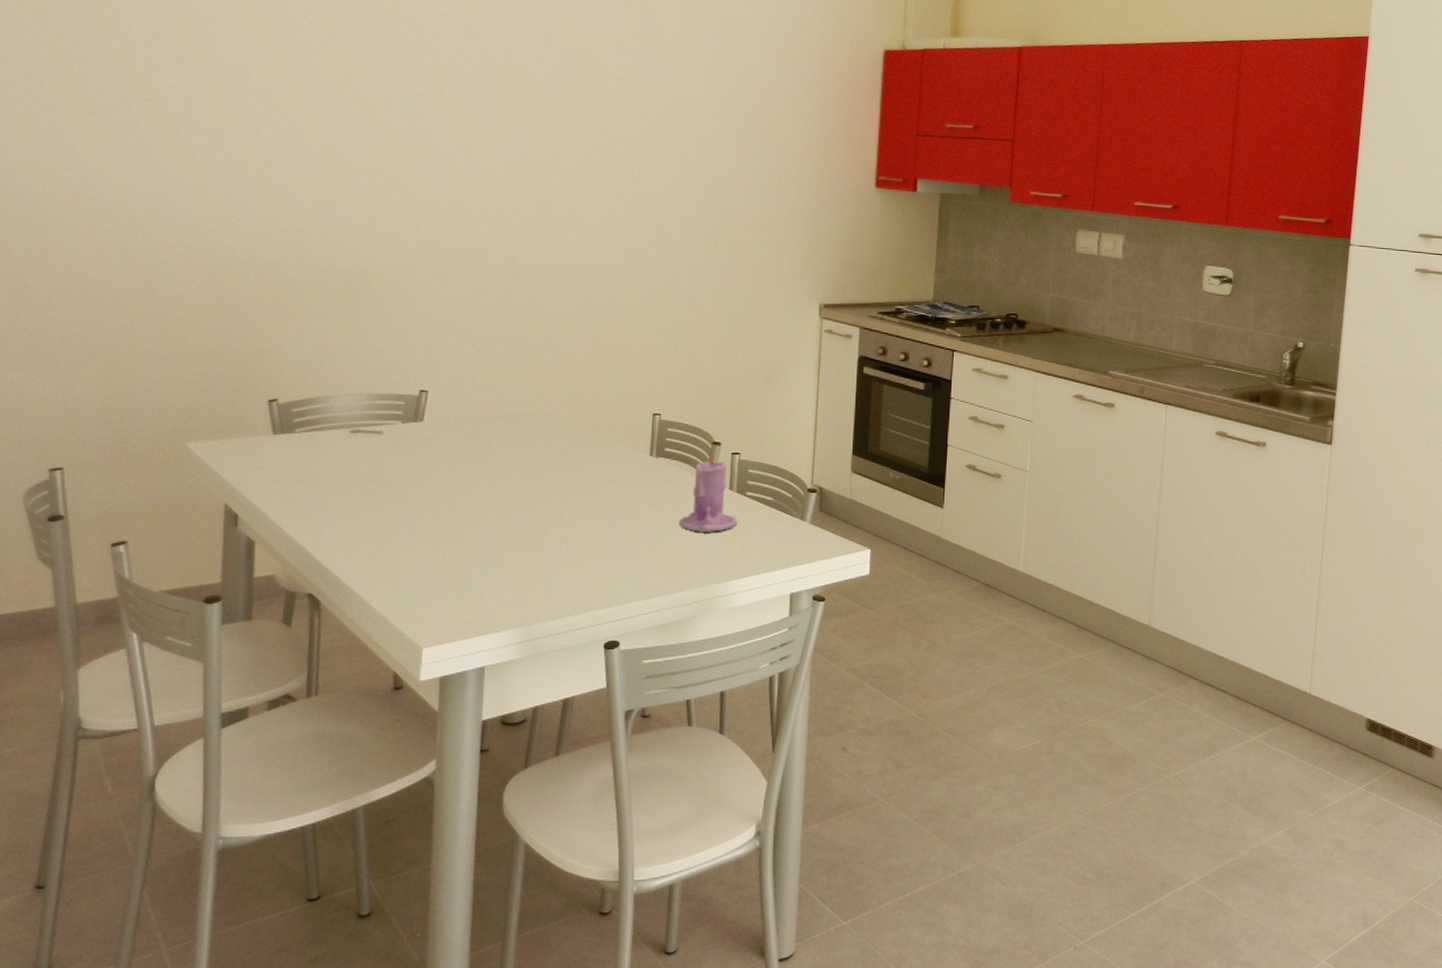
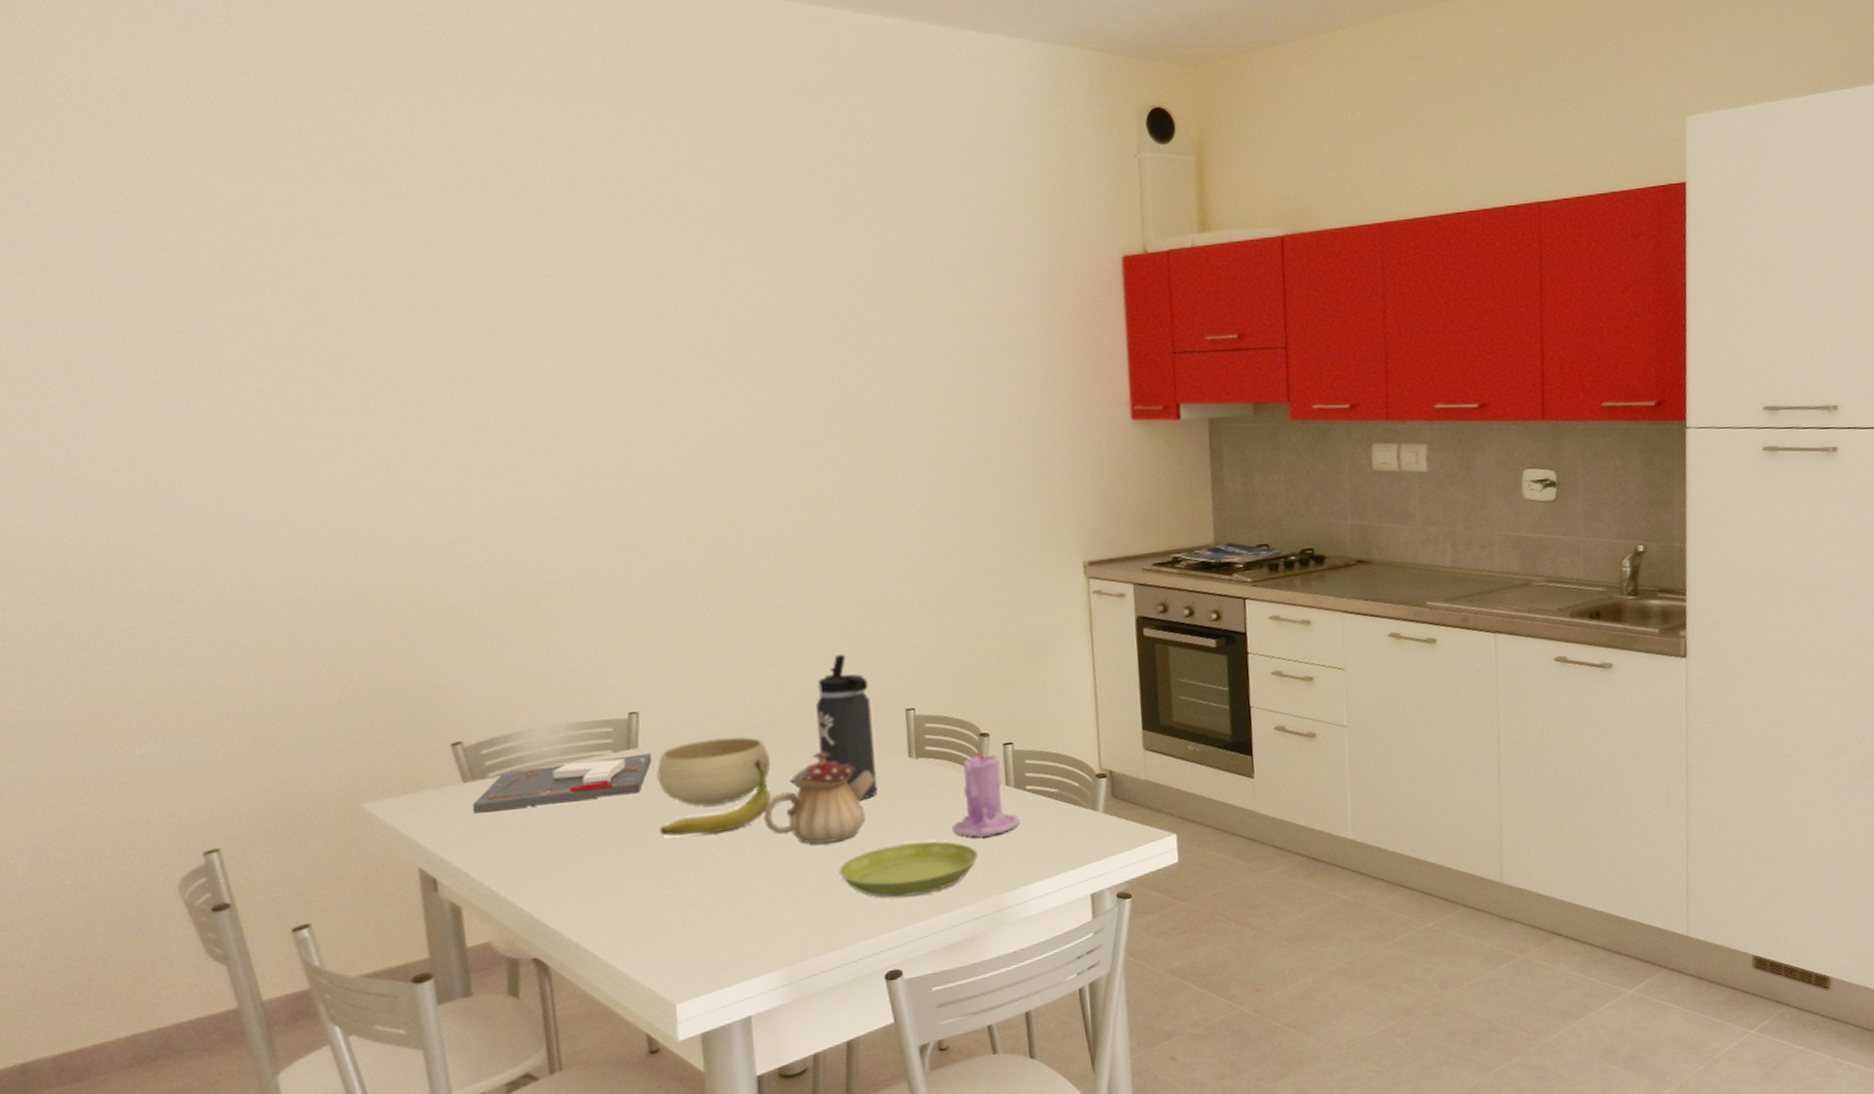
board game: none [277,427,434,462] -> present [472,753,652,814]
banana: none [430,442,529,502] -> present [659,759,771,837]
bowl: none [435,420,533,477] -> present [656,736,771,806]
teapot: none [519,441,620,522] -> present [763,750,876,845]
thermos bottle: none [575,360,625,489] -> present [815,653,878,801]
saucer: none [577,531,698,577] -> present [839,841,978,898]

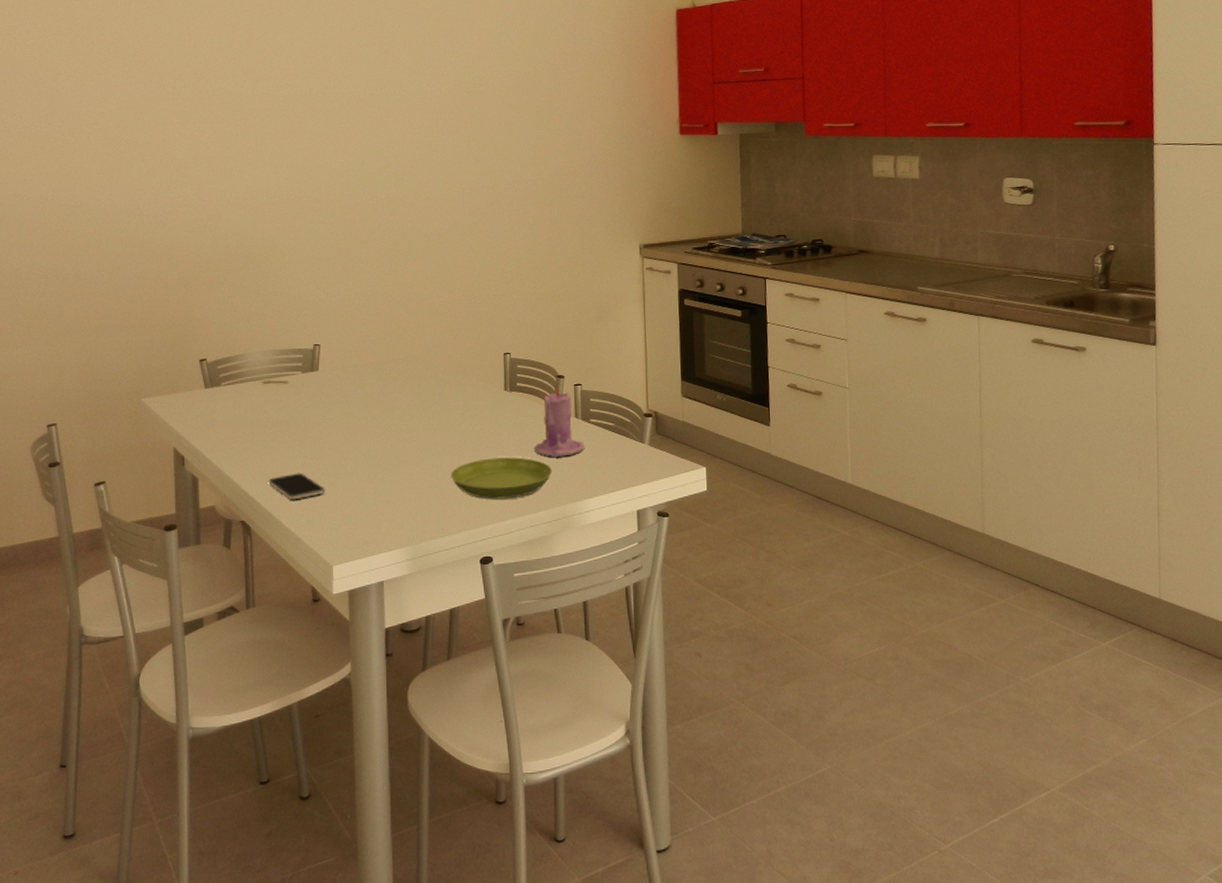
board game: present [472,753,652,814] -> none [209,375,327,411]
smartphone: none [572,886,659,924] -> present [269,473,325,500]
bowl: present [656,736,771,806] -> none [330,367,407,416]
banana: present [659,759,771,837] -> none [329,384,405,439]
teapot: present [763,750,876,845] -> none [400,381,480,453]
thermos bottle: present [815,653,878,801] -> none [440,308,482,422]

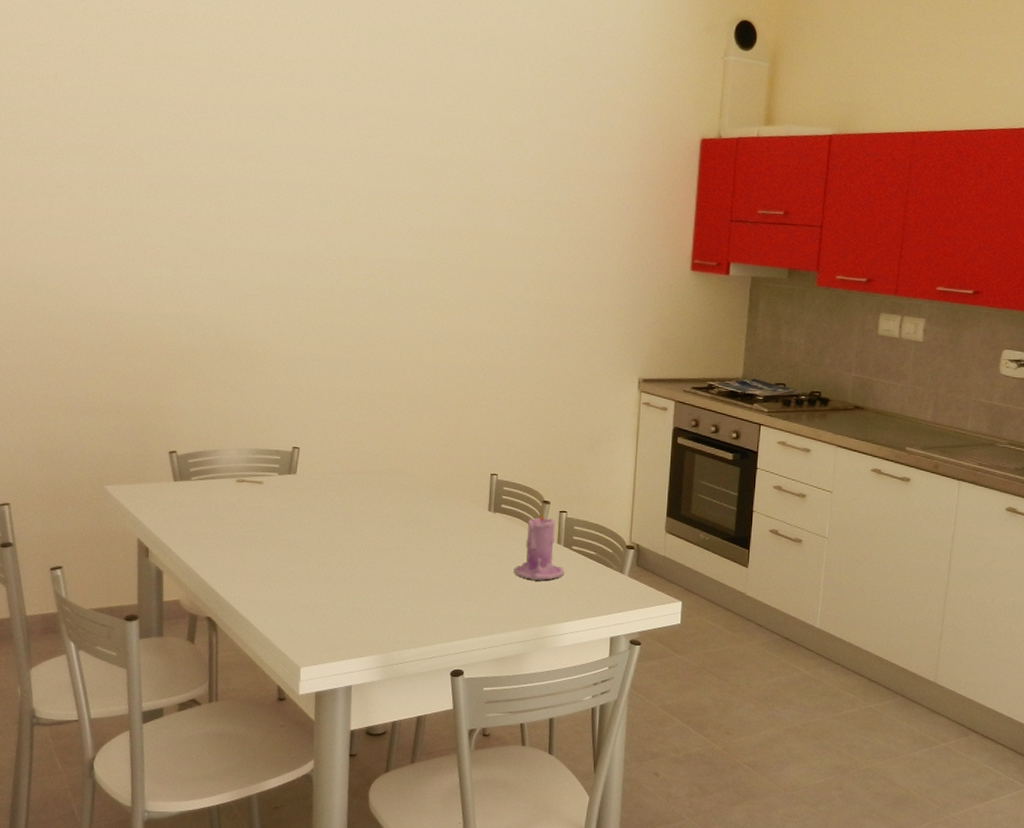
smartphone: present [269,473,325,500] -> none [238,574,297,601]
saucer: present [451,457,552,499] -> none [427,576,530,616]

